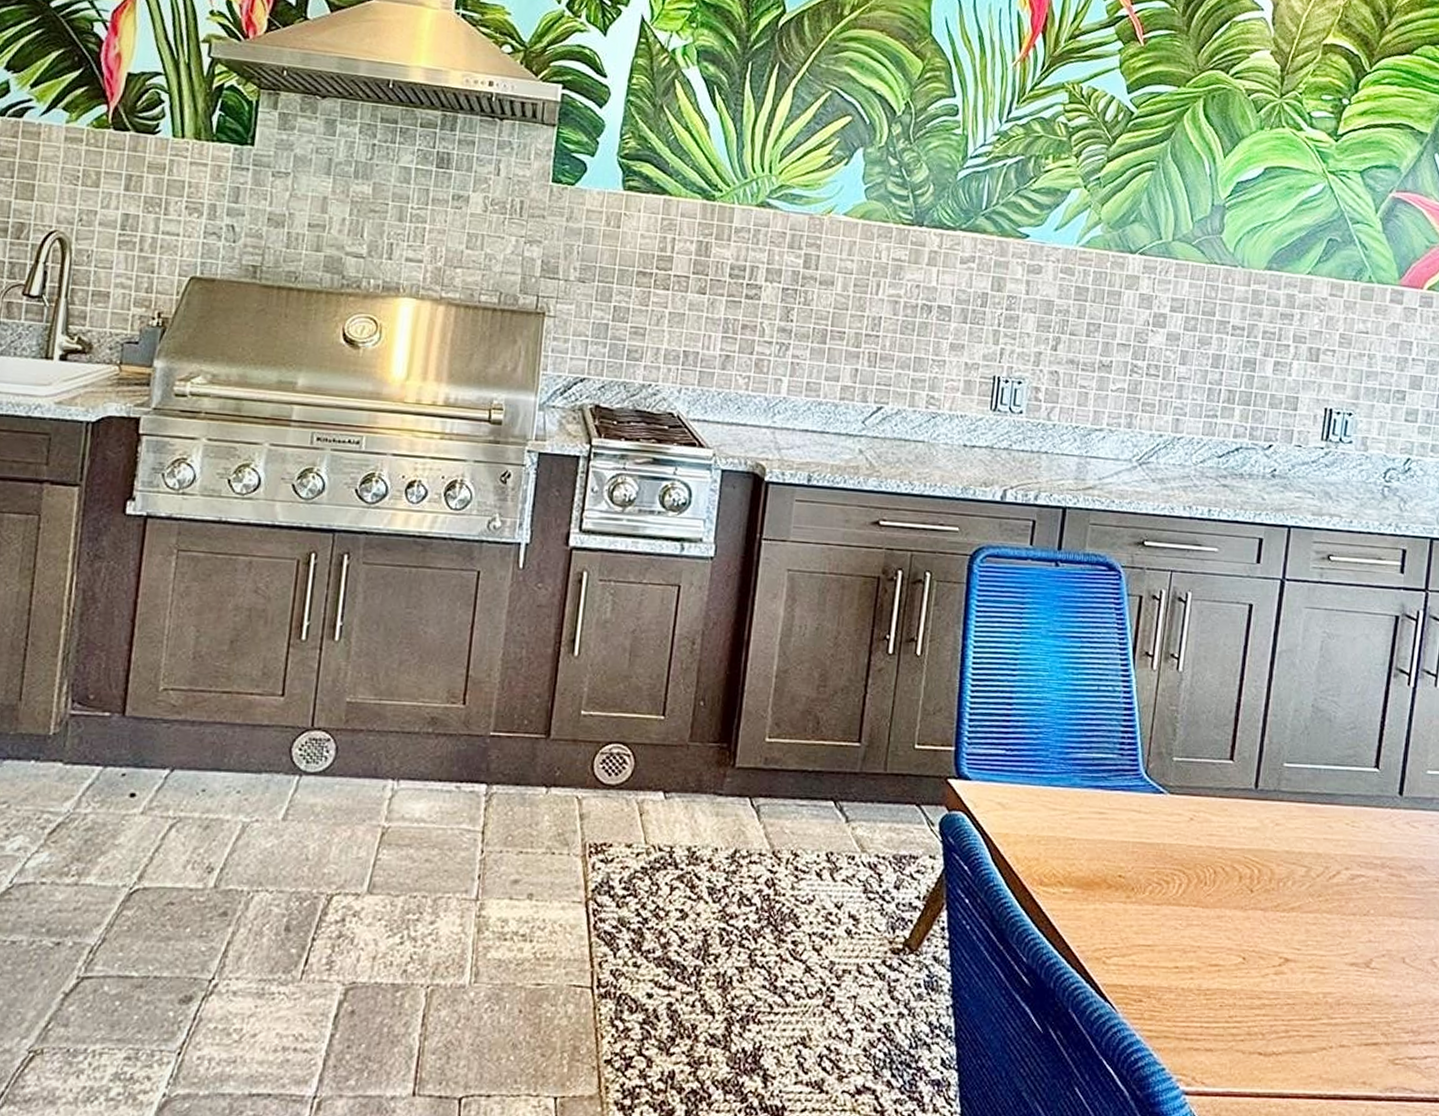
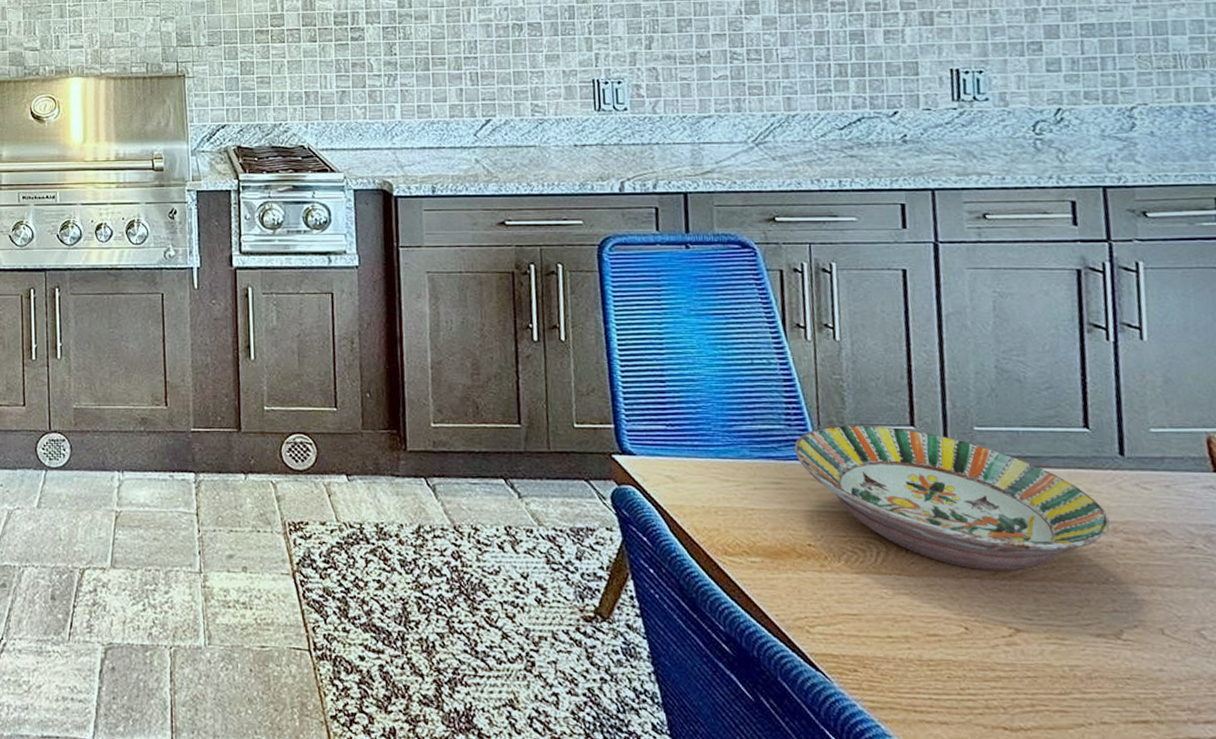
serving bowl: none [1122,756,1381,903] -> present [794,425,1111,571]

